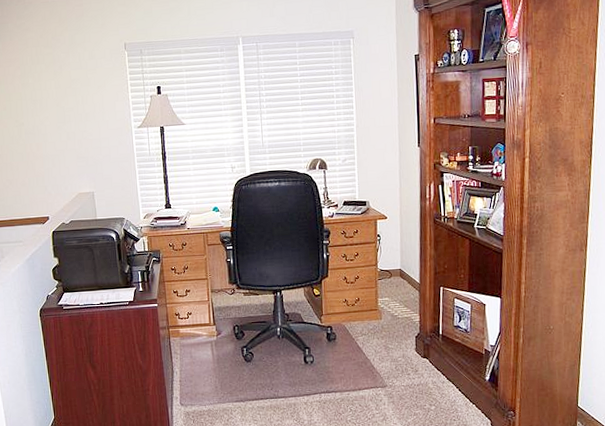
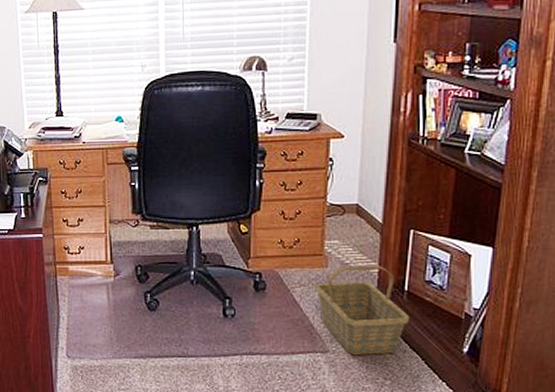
basket: none [373,316,445,388] -> present [315,266,410,356]

